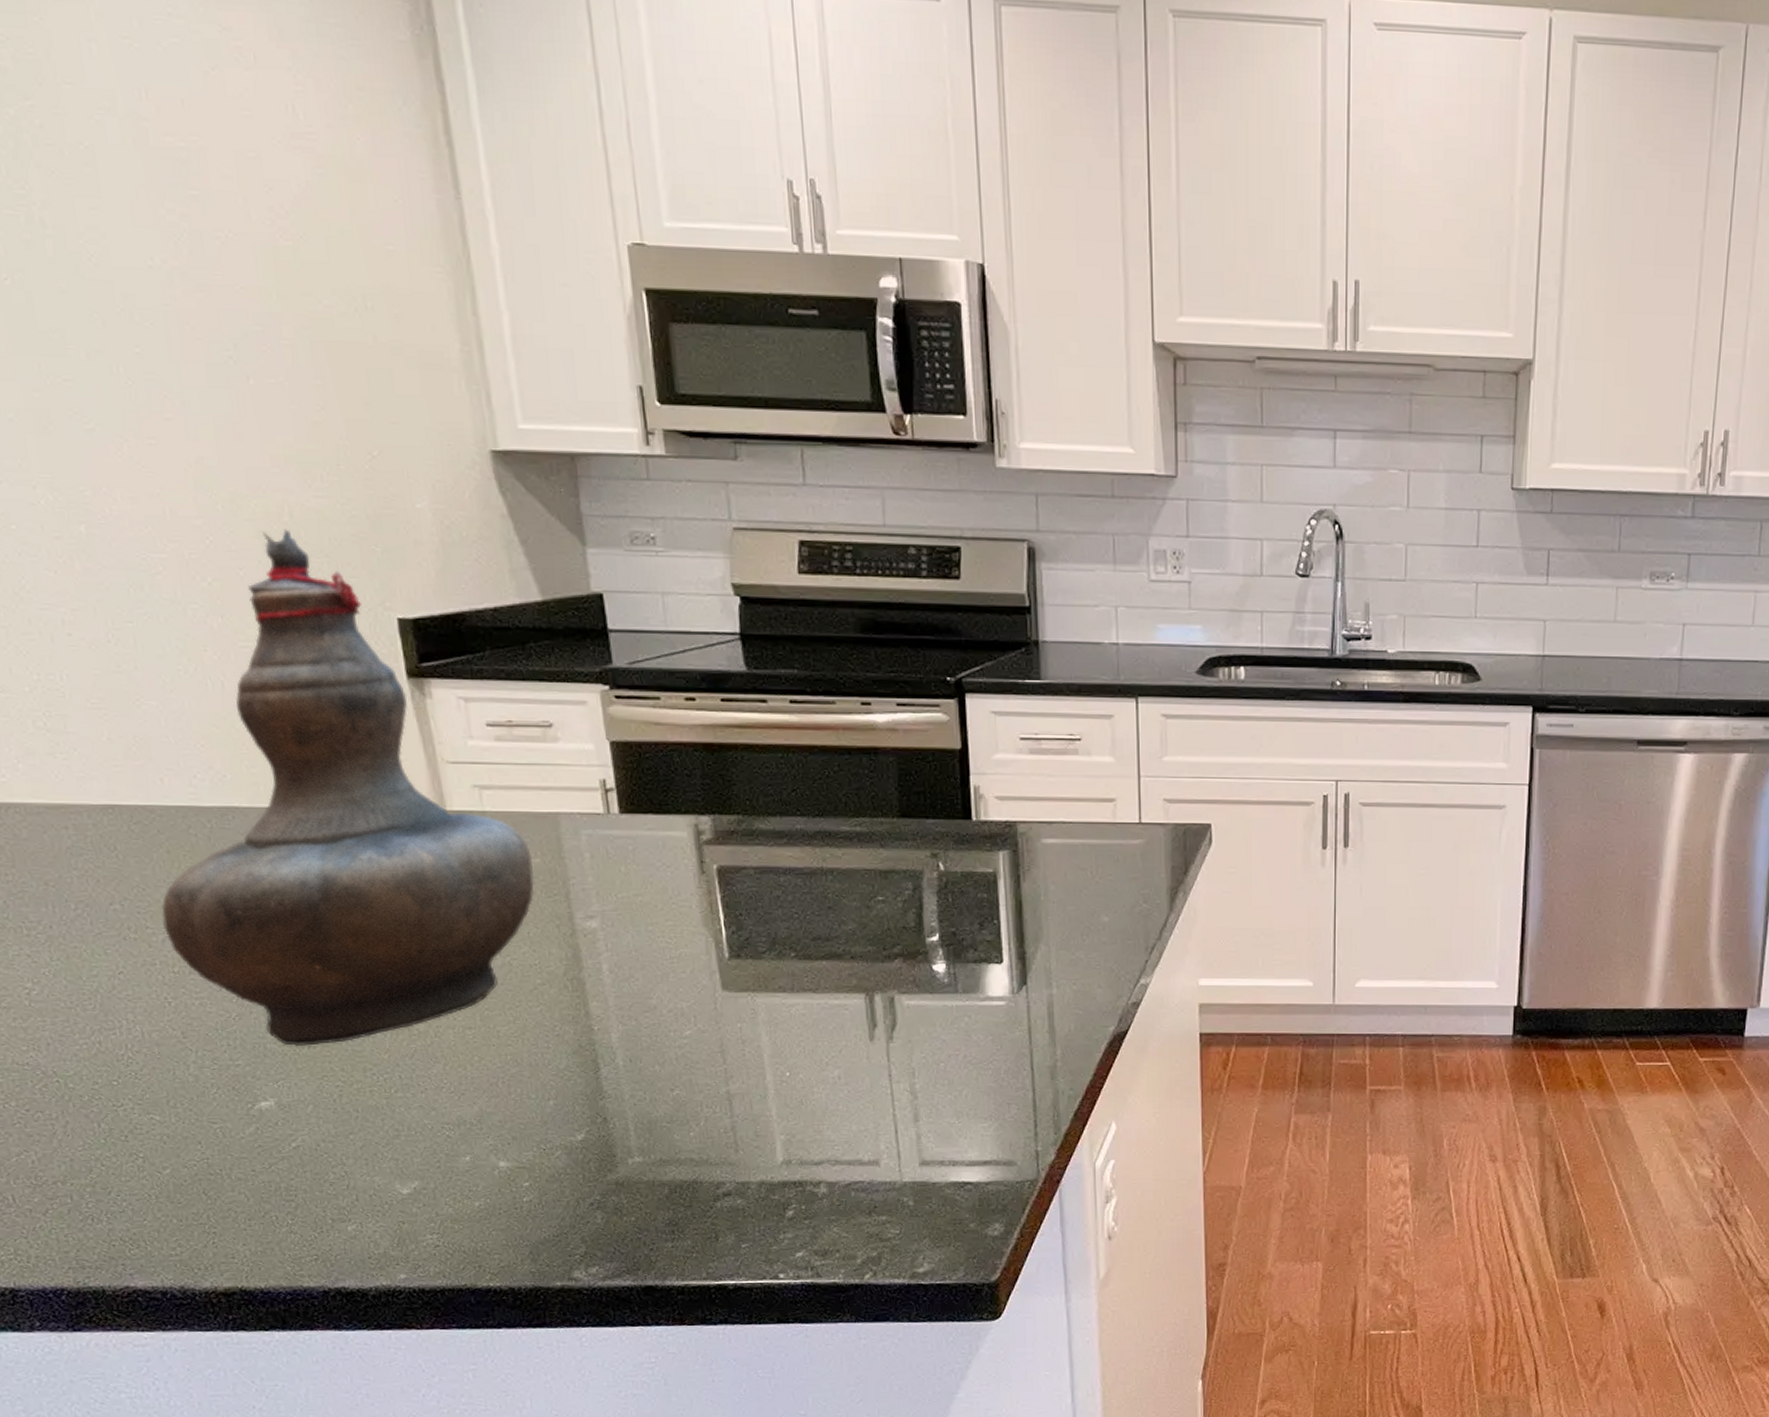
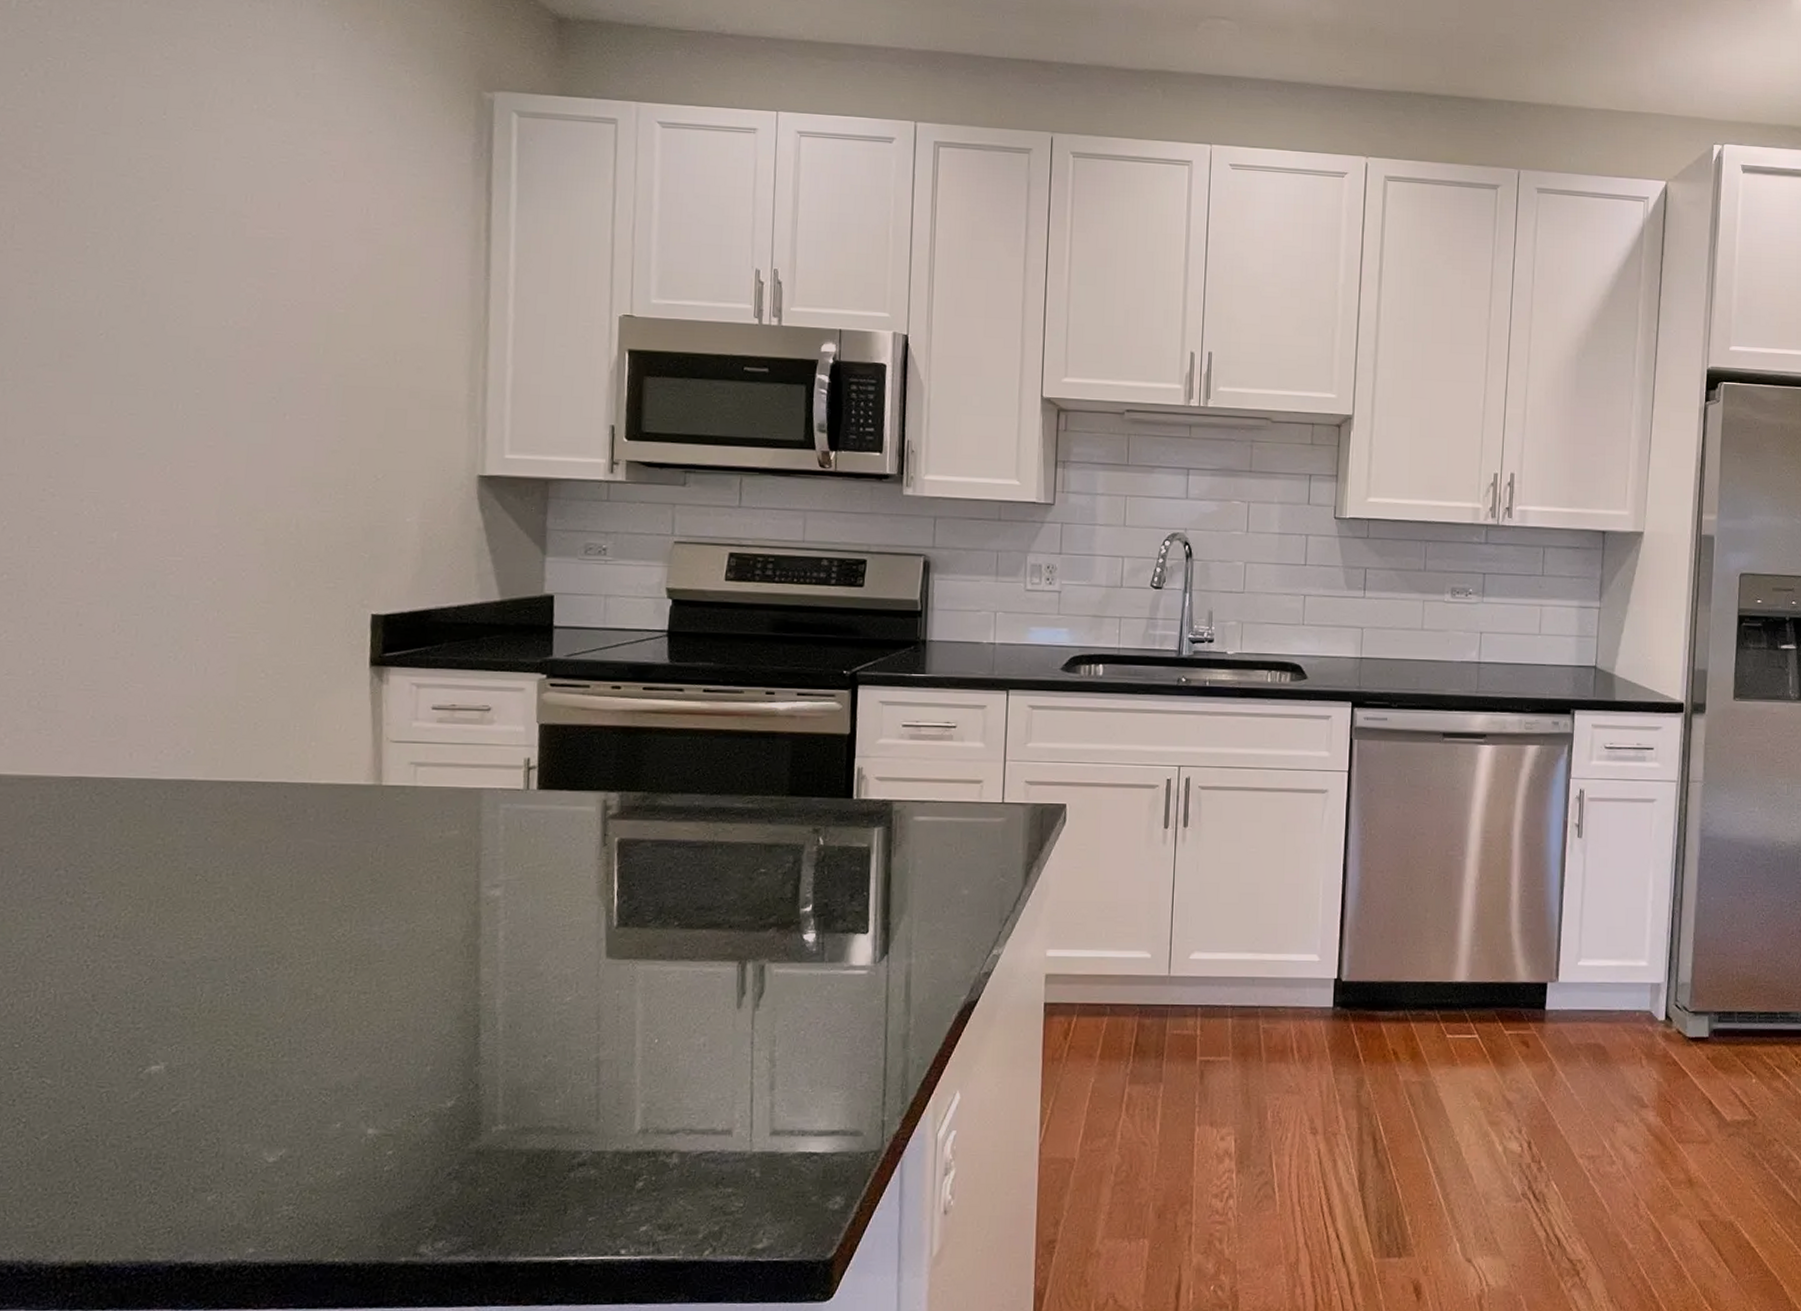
decorative vase: present [162,529,534,1046] -> none [100,538,452,1009]

